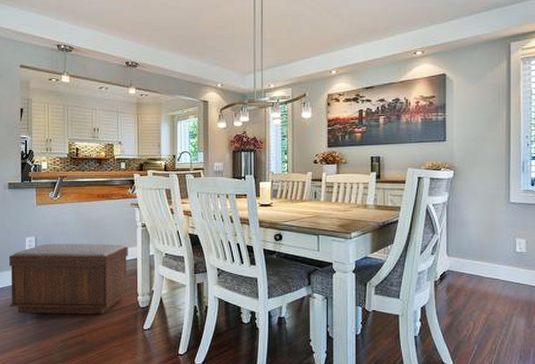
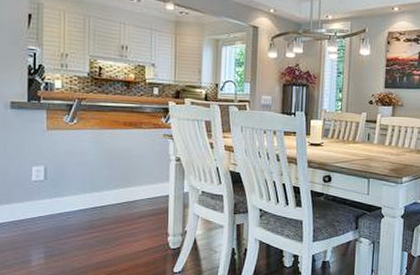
bench: present [9,244,128,315] -> none [10,174,159,256]

